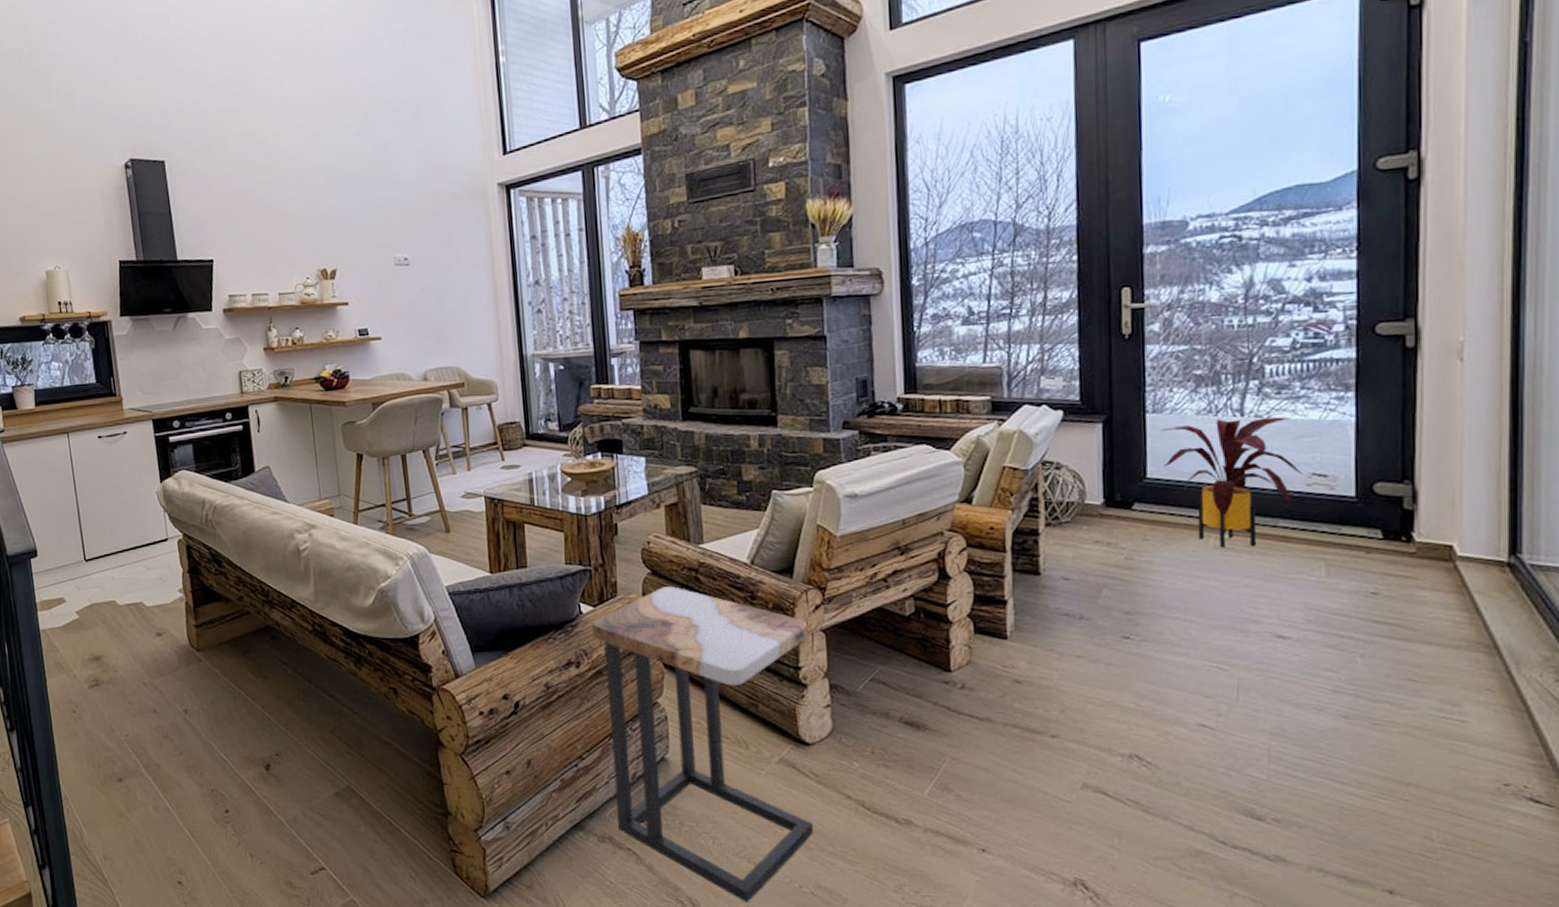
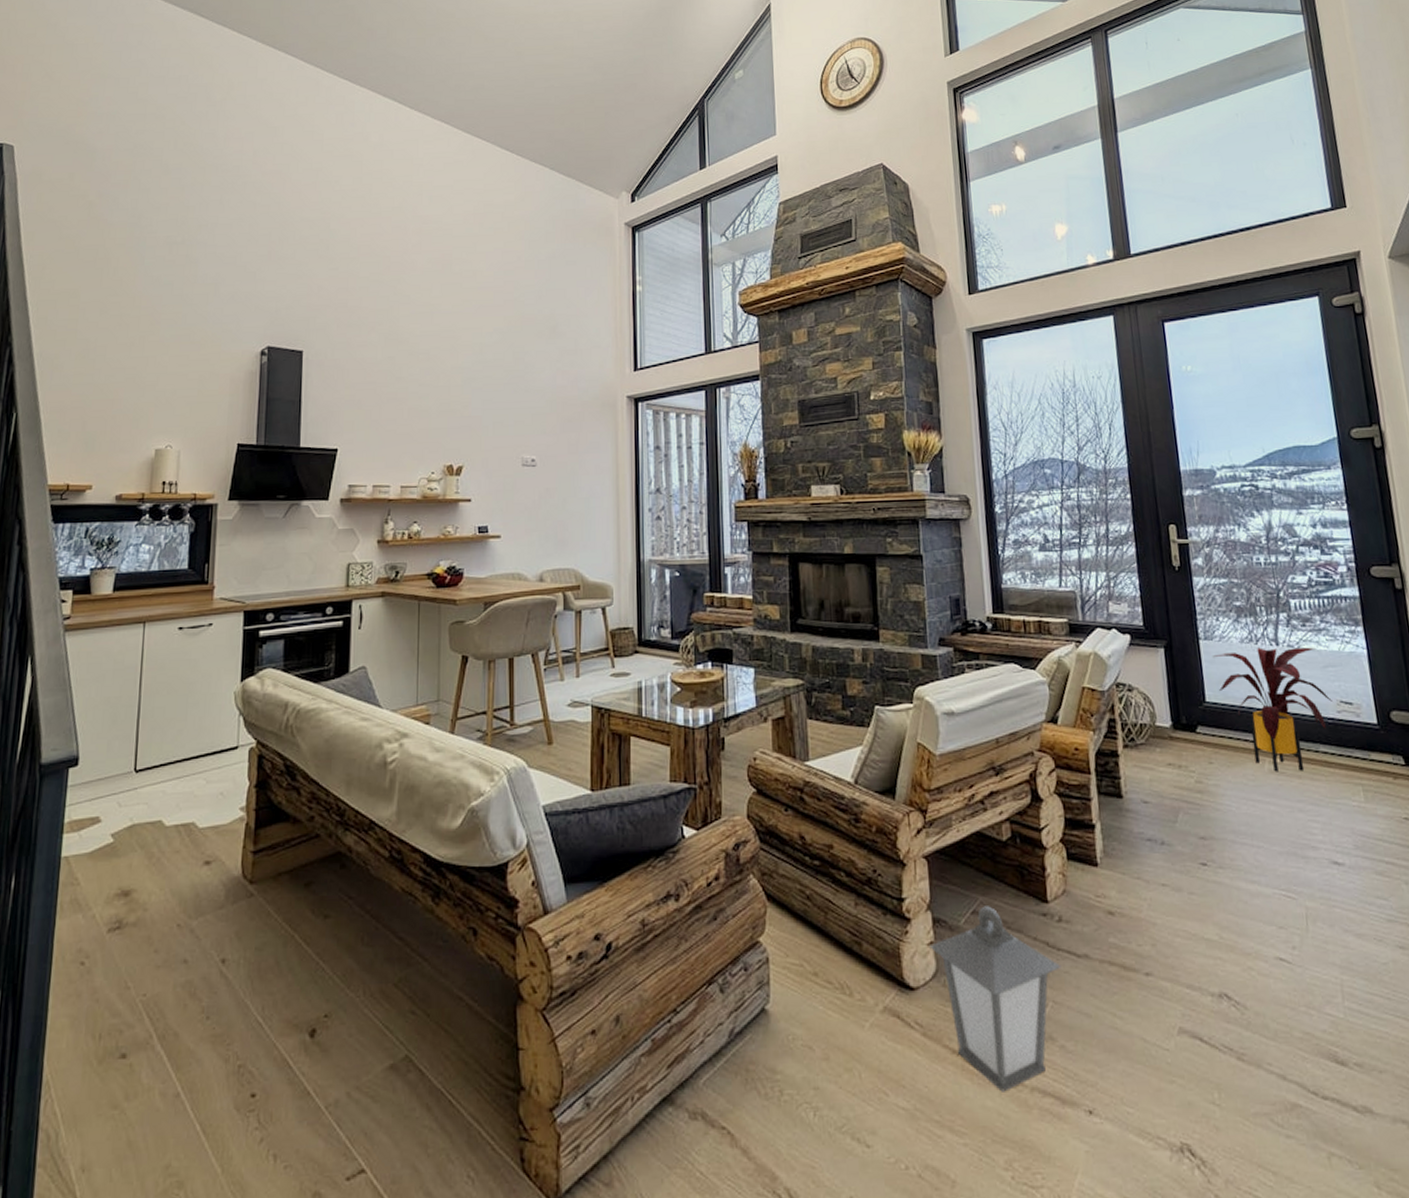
side table: present [591,586,813,904] -> none [694,807,919,1194]
lantern: none [826,674,962,831] -> present [929,906,1062,1092]

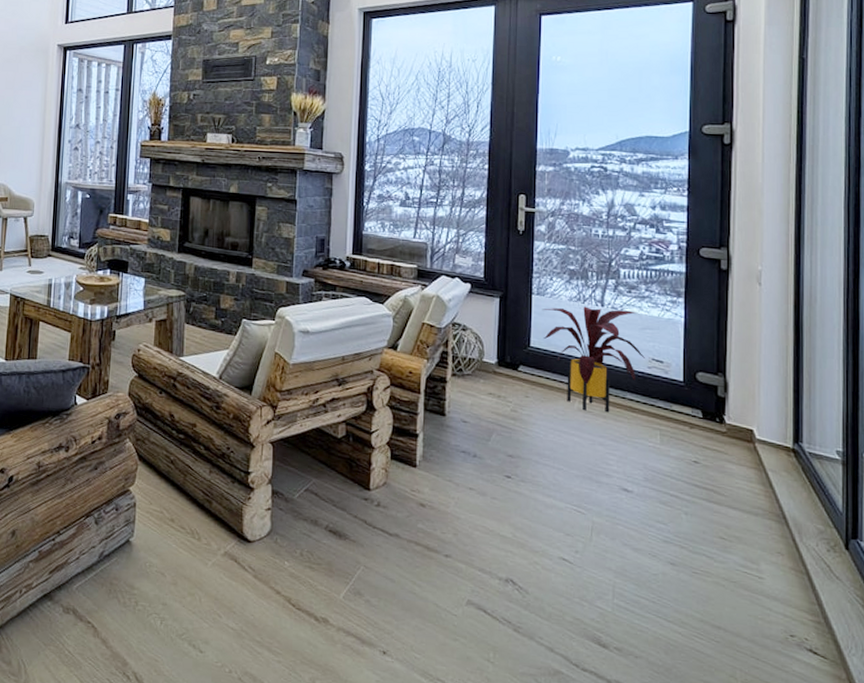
lantern: present [929,906,1062,1092] -> none [267,486,375,628]

